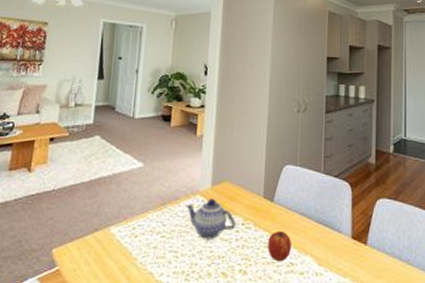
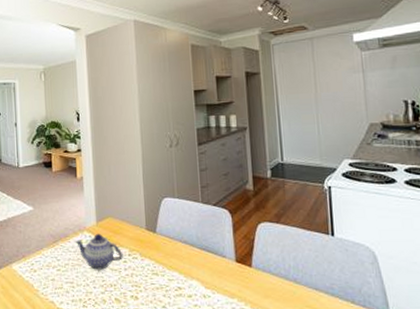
fruit: present [268,230,292,261] -> none [155,258,178,286]

